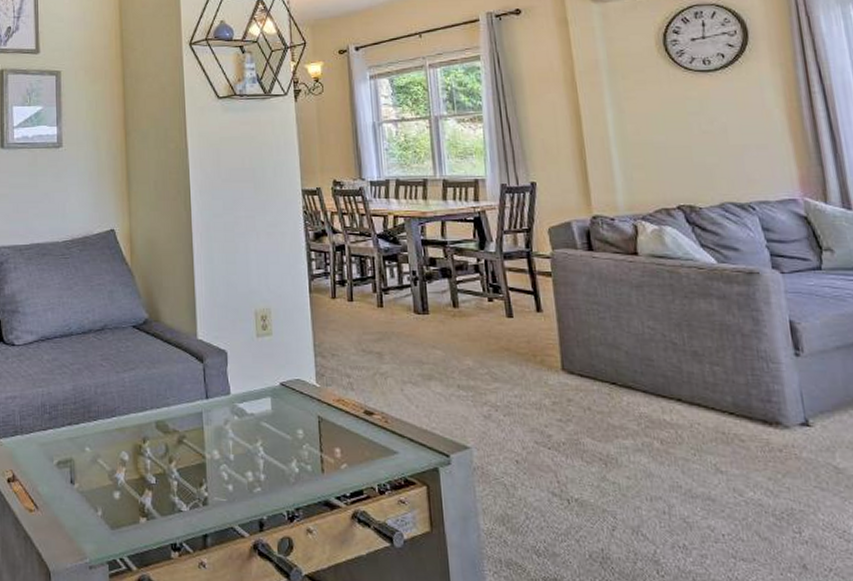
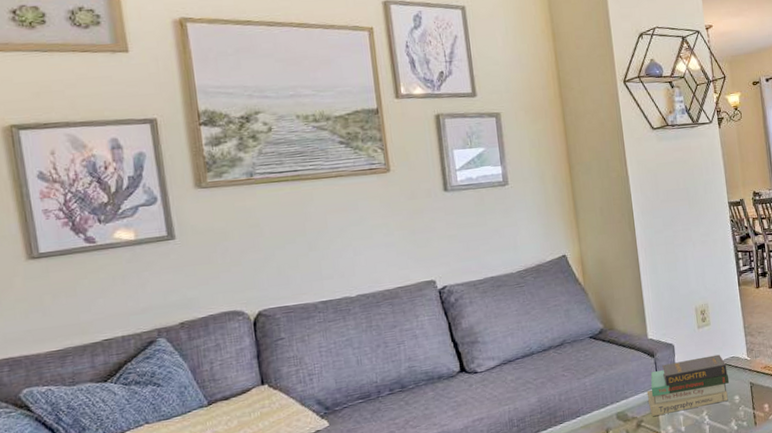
books: none [191,372,292,435] -> present [646,354,730,416]

